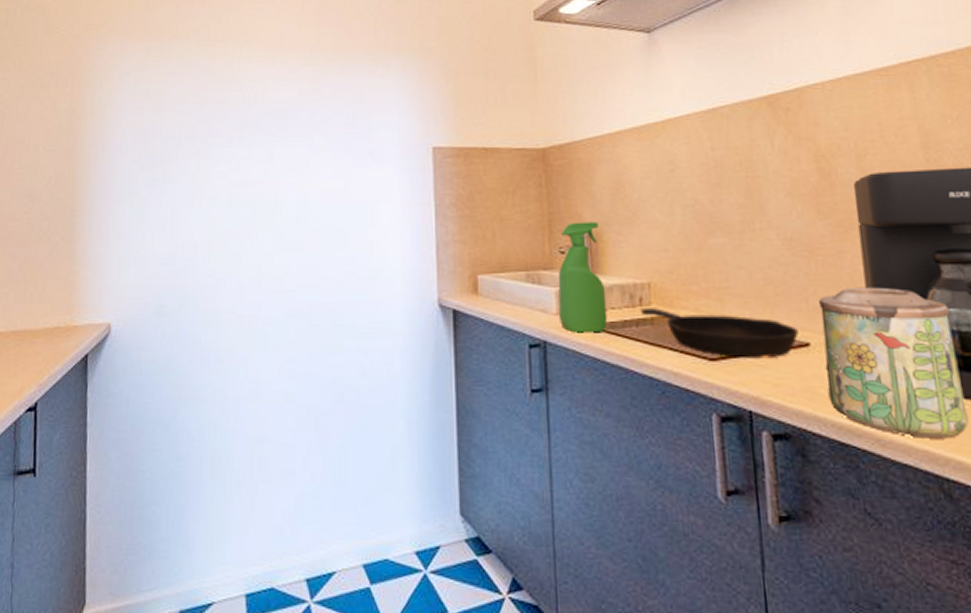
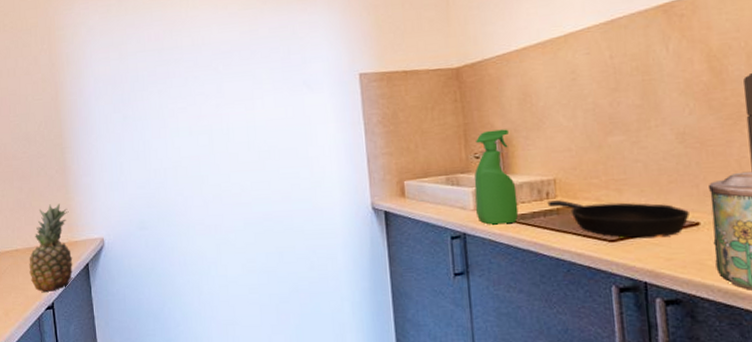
fruit: none [11,278,71,388] -> present [29,204,73,292]

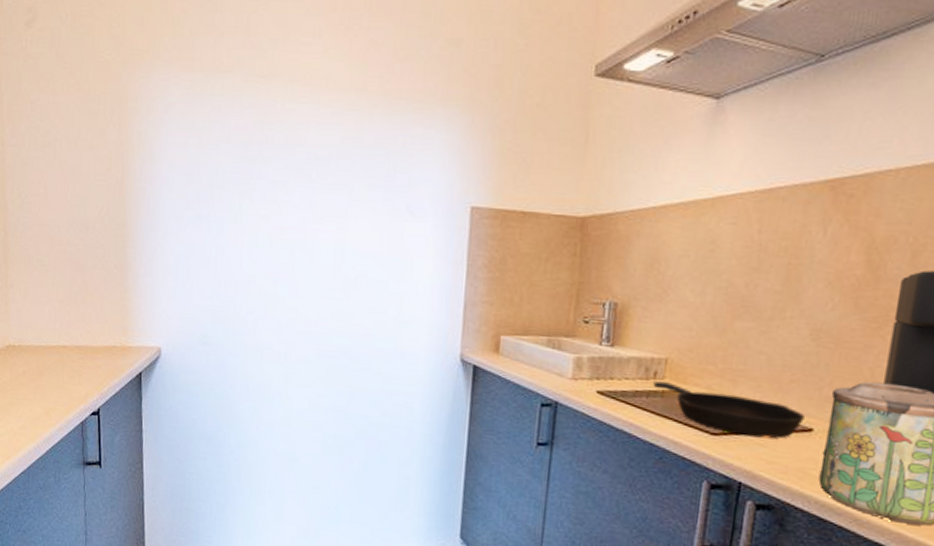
fruit: present [29,204,73,292] -> none [76,302,125,397]
spray bottle: present [474,129,519,225] -> none [573,293,628,400]

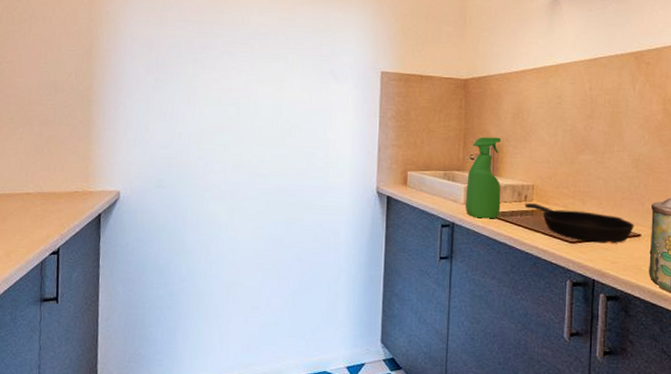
spray bottle: none [573,293,628,400] -> present [465,136,502,219]

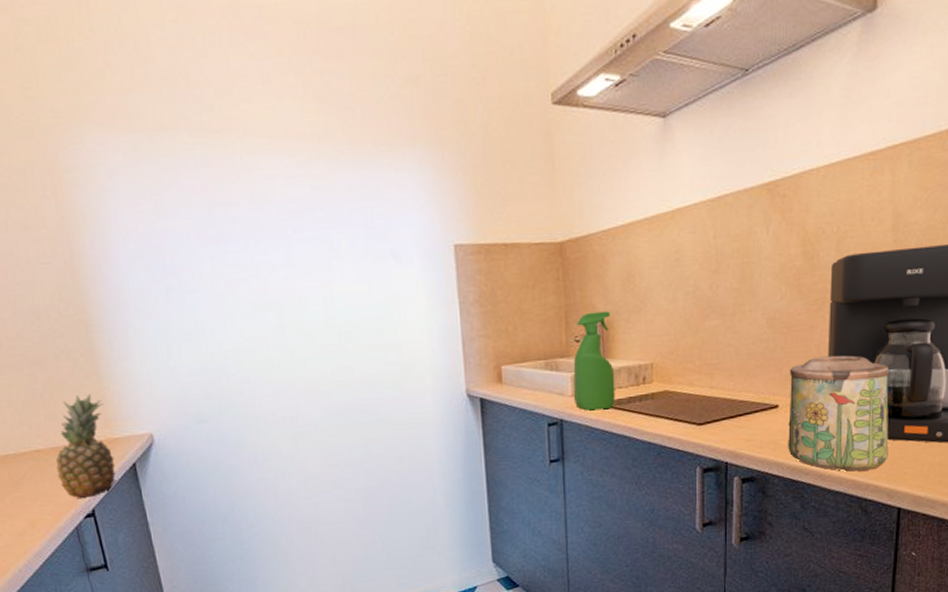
fruit: none [38,153,88,237] -> present [55,394,116,498]
frying pan: present [524,203,634,243] -> none [643,385,771,421]

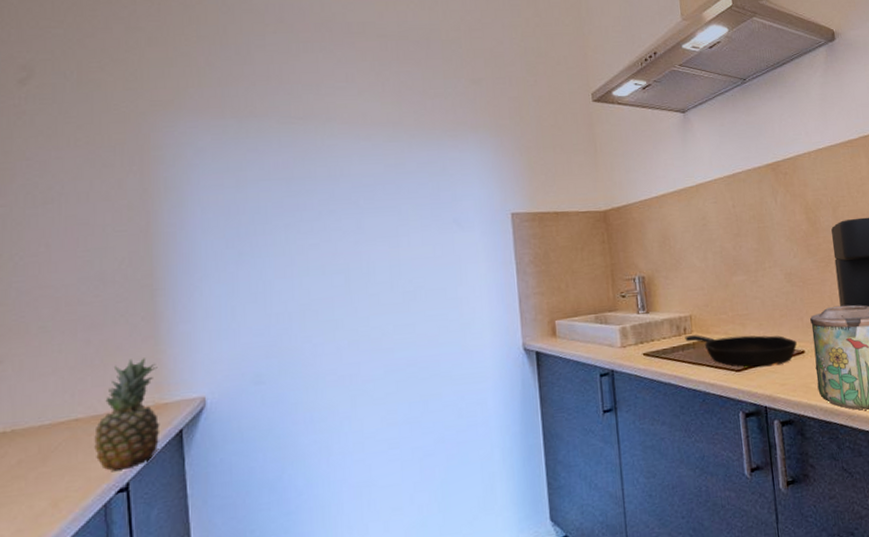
spray bottle: present [573,311,616,411] -> none [620,269,661,361]
frying pan: none [643,385,771,421] -> present [685,335,797,367]

